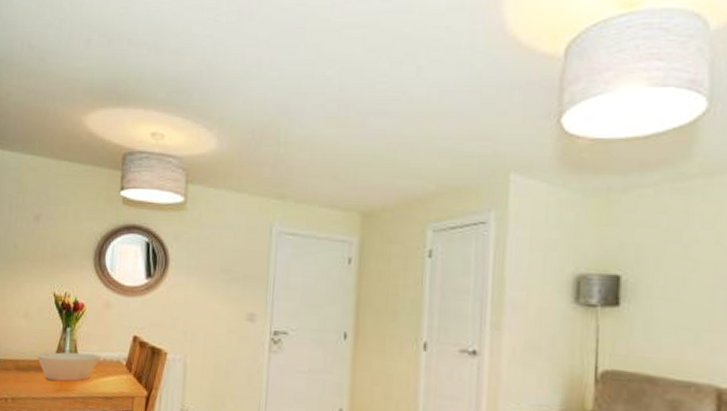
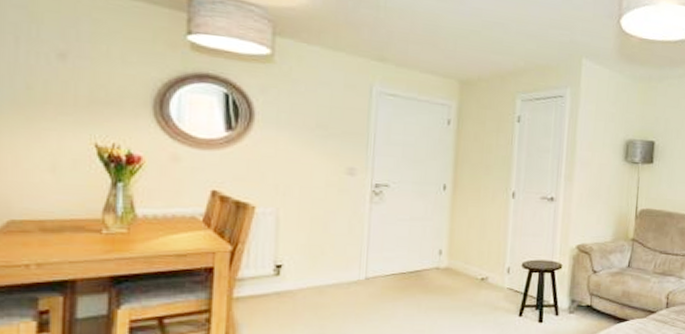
bowl: present [37,352,101,382] -> none [74,209,169,242]

